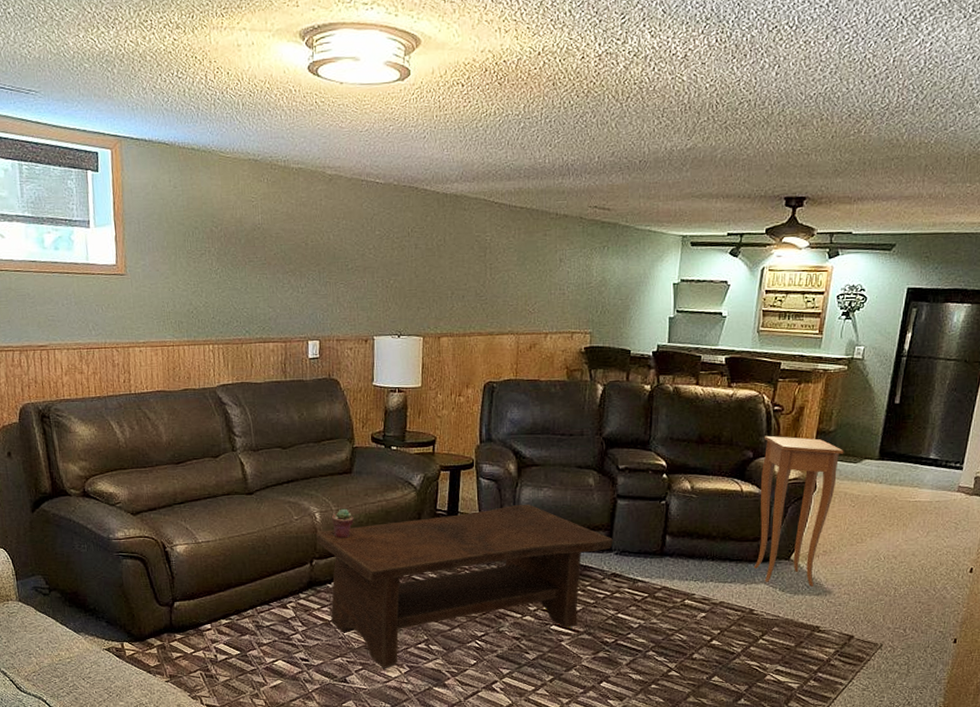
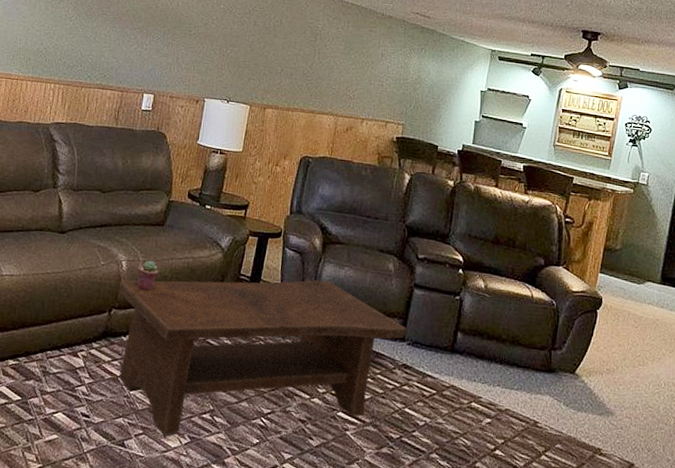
side table: present [753,435,844,587] -> none [540,245,629,405]

